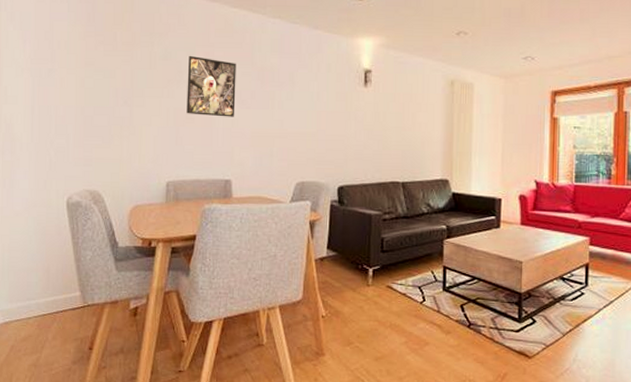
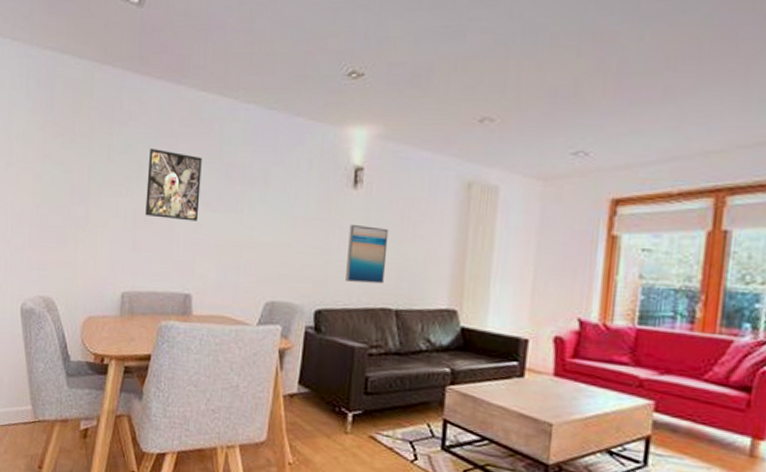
wall art: none [362,116,394,162] -> present [346,225,389,284]

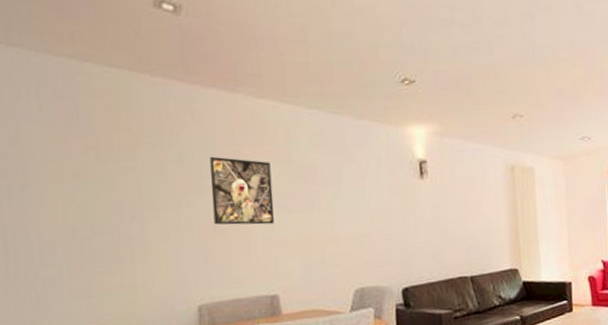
wall art: present [346,225,389,284] -> none [422,209,457,259]

